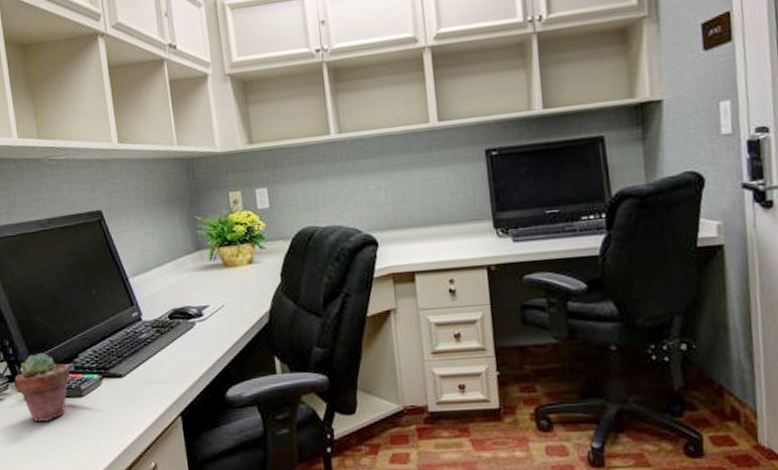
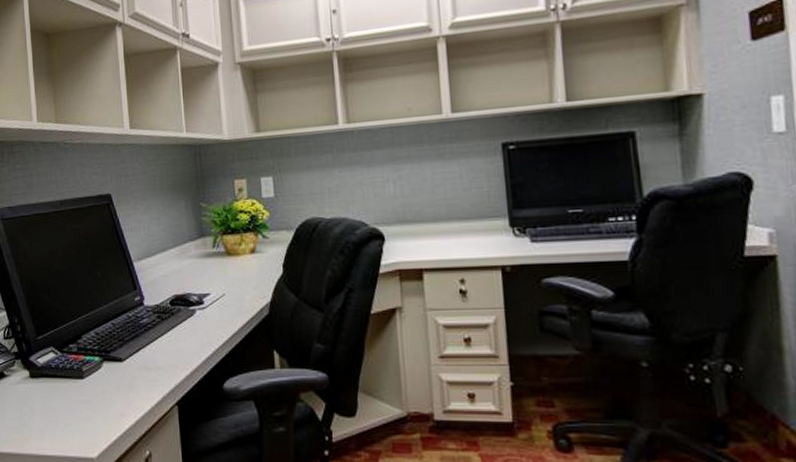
potted succulent: present [14,353,70,422] -> none [21,332,72,401]

